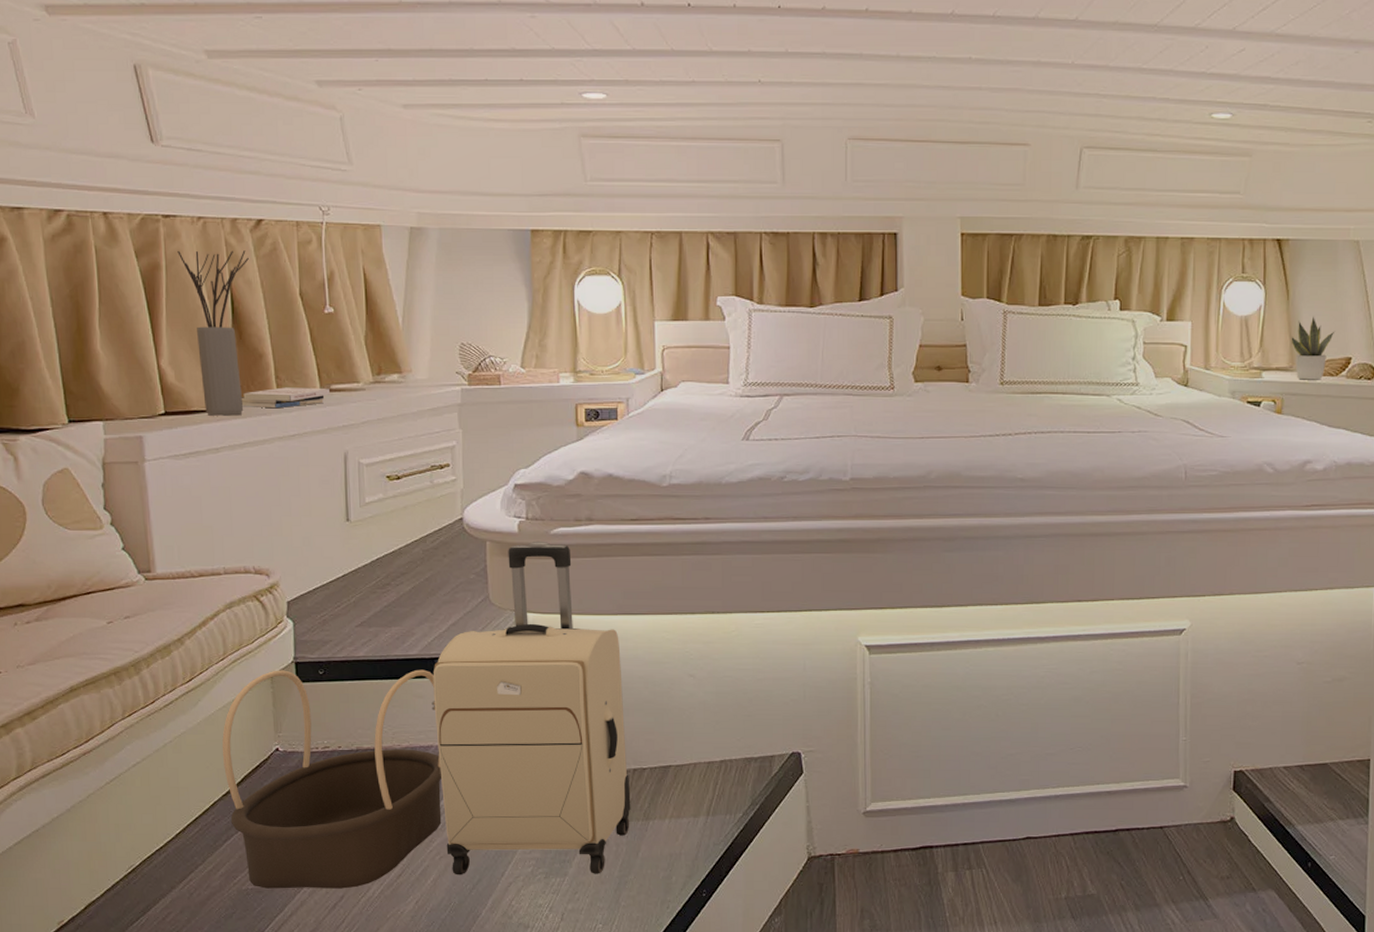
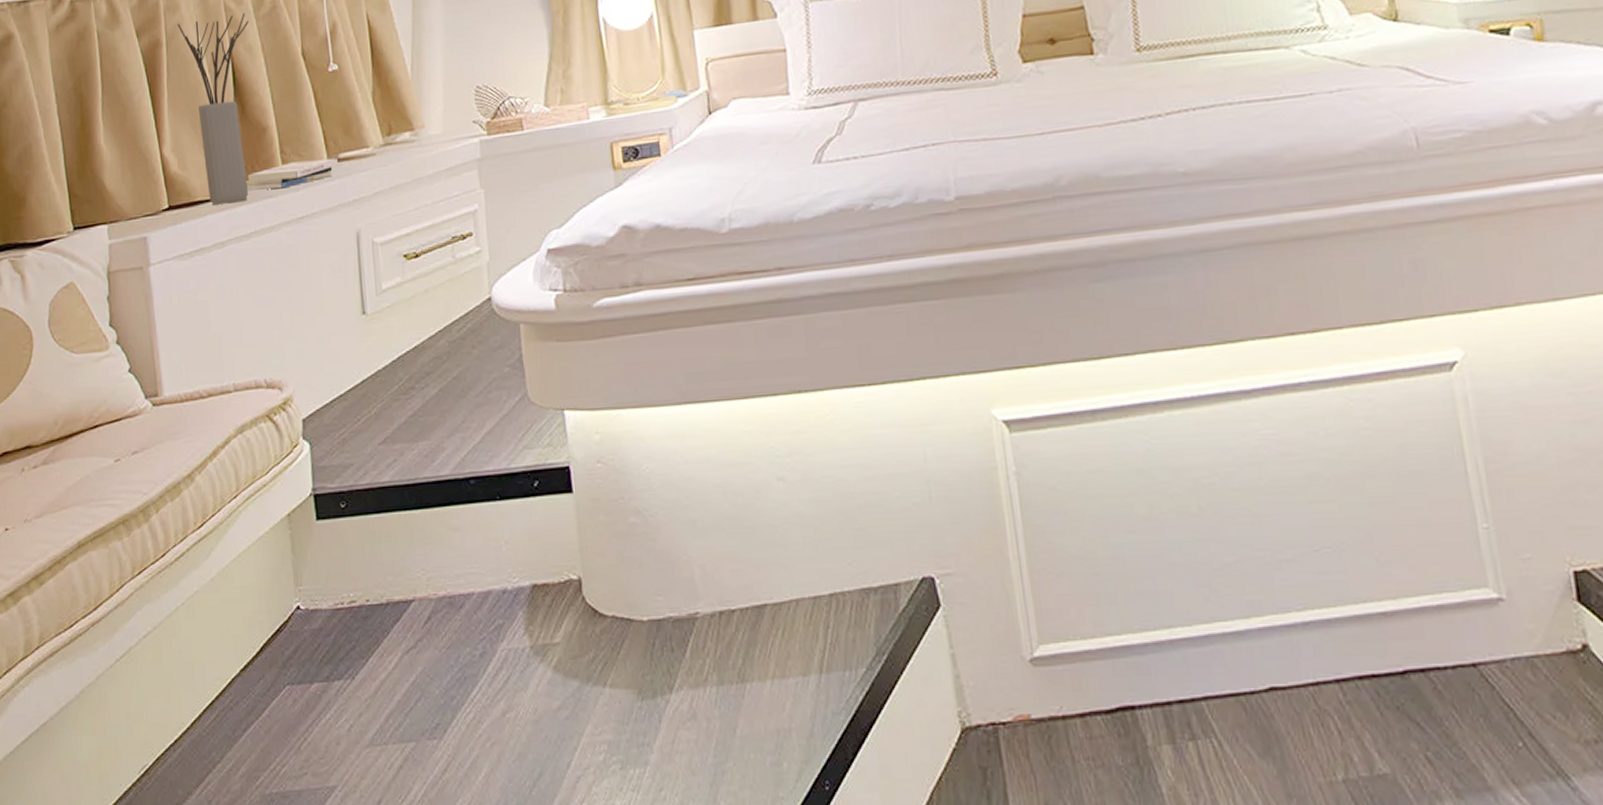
basket: present [222,669,443,889] -> none [238,493,491,793]
suitcase: present [431,540,631,876] -> none [468,317,722,768]

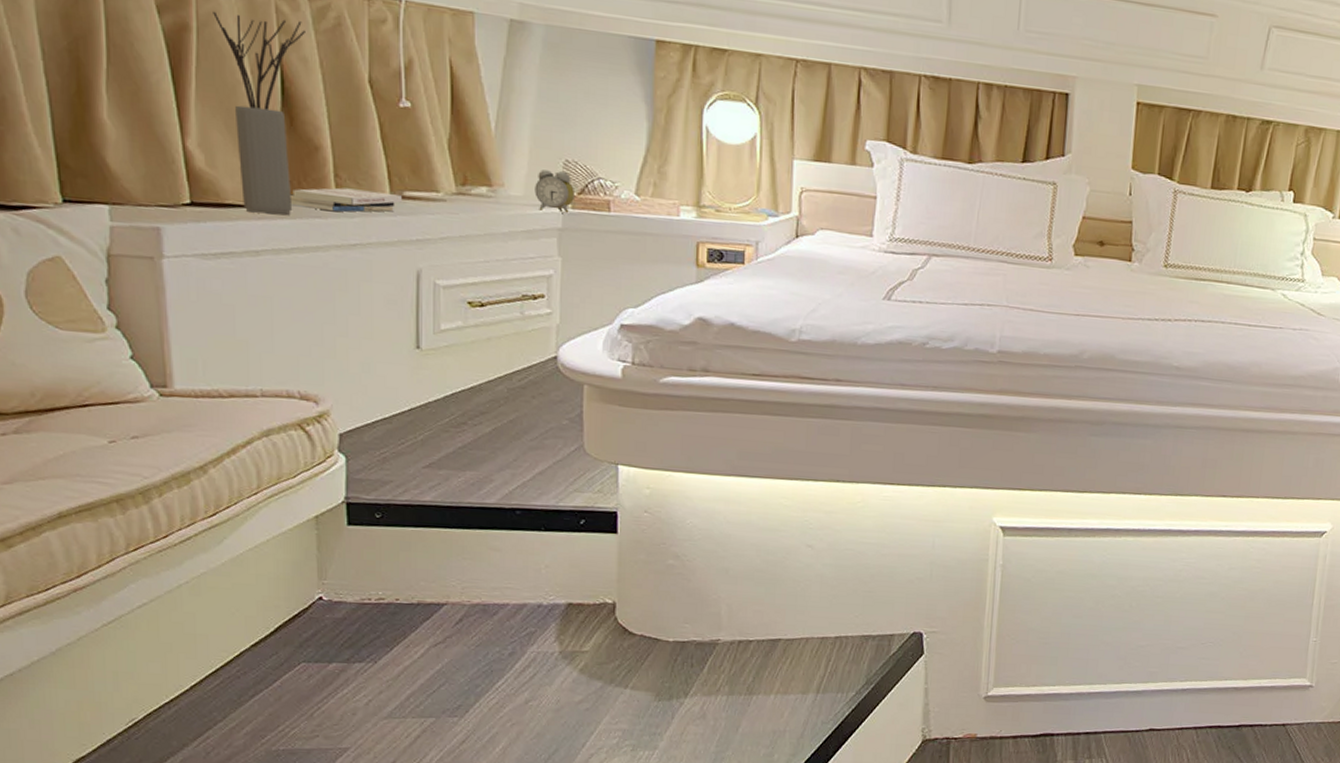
alarm clock: none [451,99,490,144] -> present [535,170,576,213]

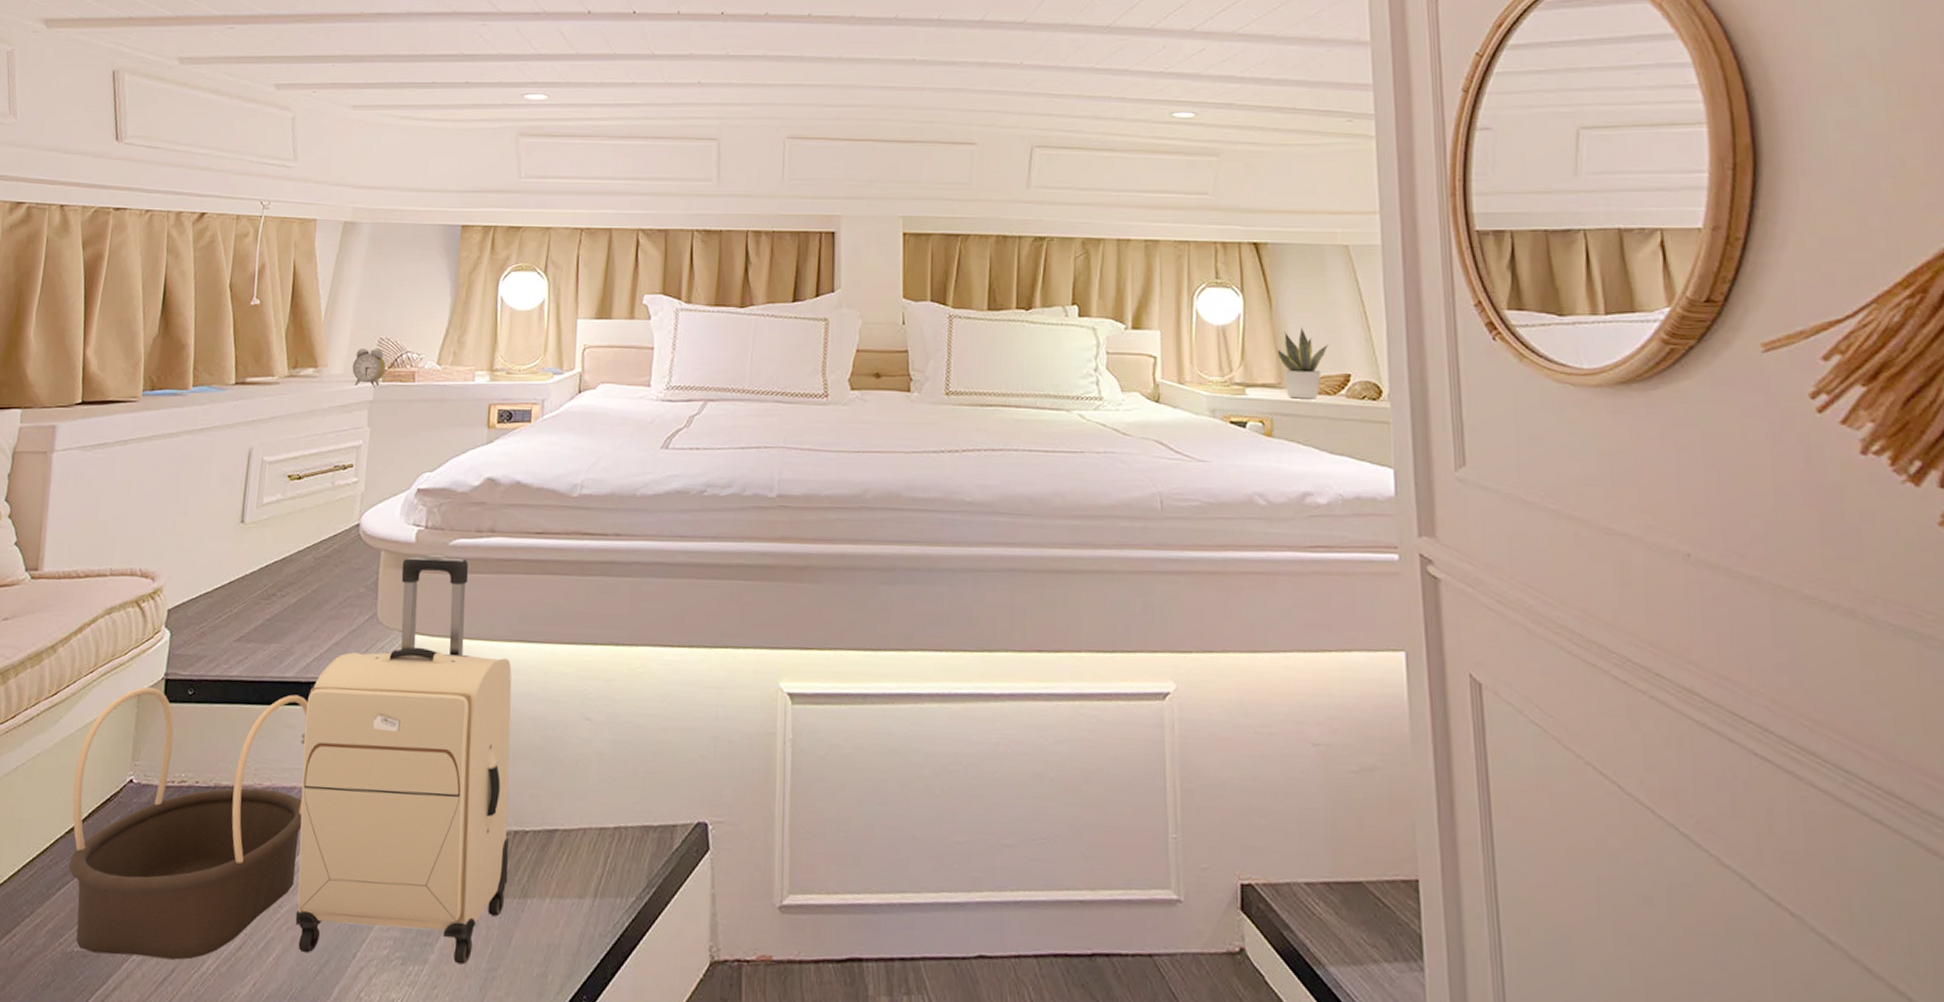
vase: present [213,11,305,215] -> none [120,241,187,407]
basket: none [251,509,519,754] -> present [68,687,308,960]
books: present [289,187,402,212] -> none [156,379,244,401]
suitcase: none [510,389,734,749] -> present [295,552,512,965]

